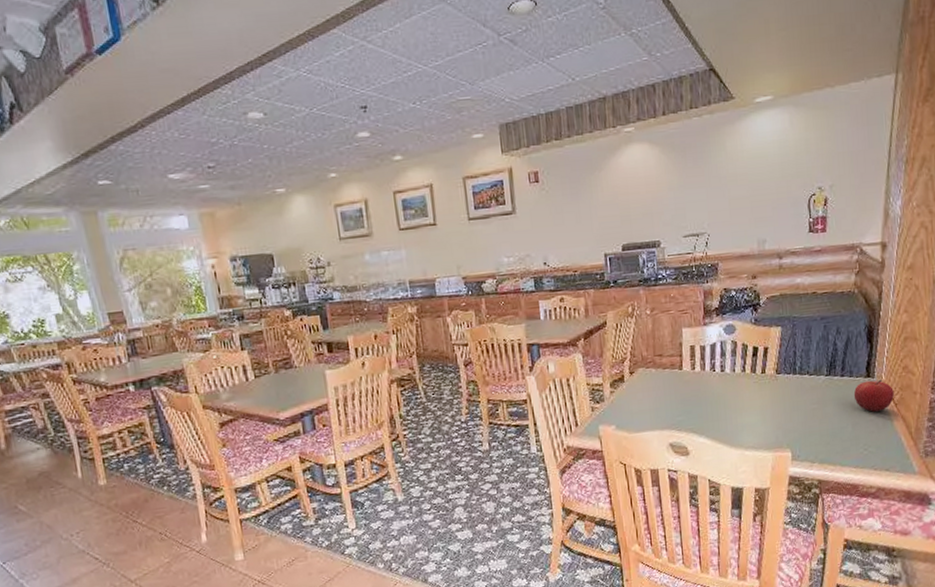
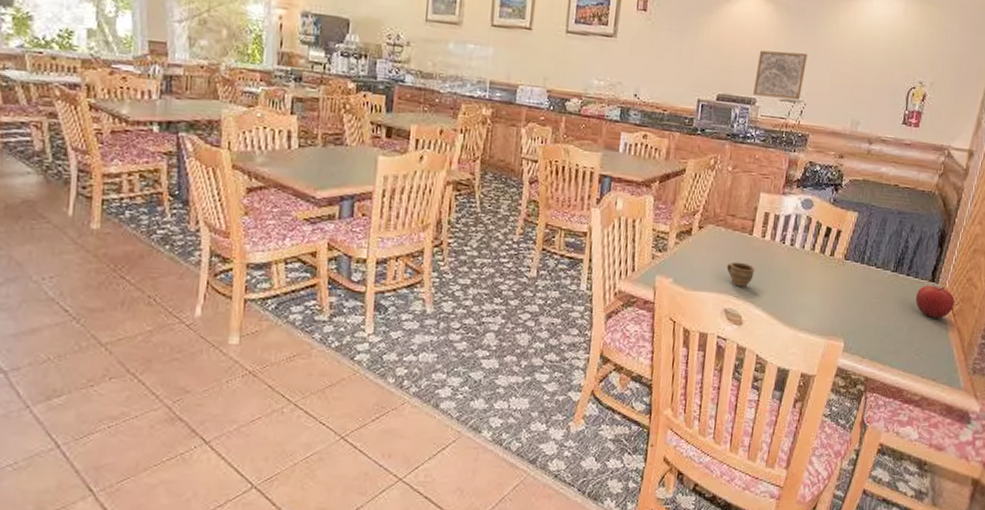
wall art: none [654,185,703,238] -> present [753,50,808,100]
cup: none [663,396,692,420] -> present [726,261,755,287]

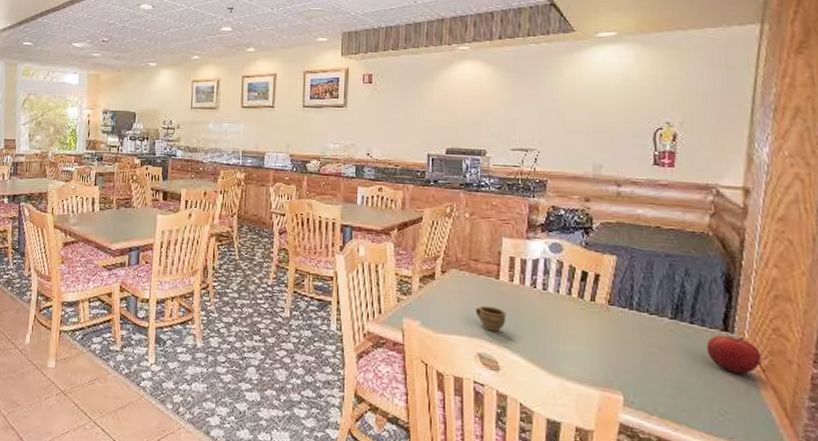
wall art: present [753,50,808,100] -> none [482,105,534,149]

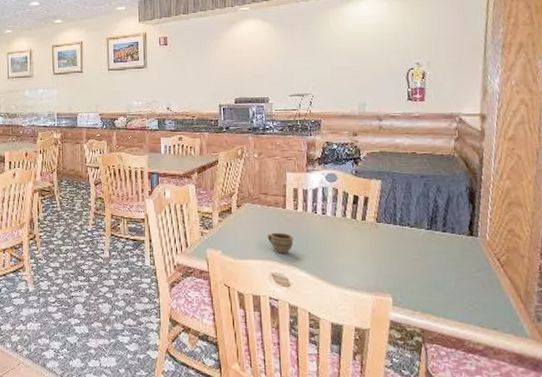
fruit: present [706,334,761,374] -> none [456,239,500,270]

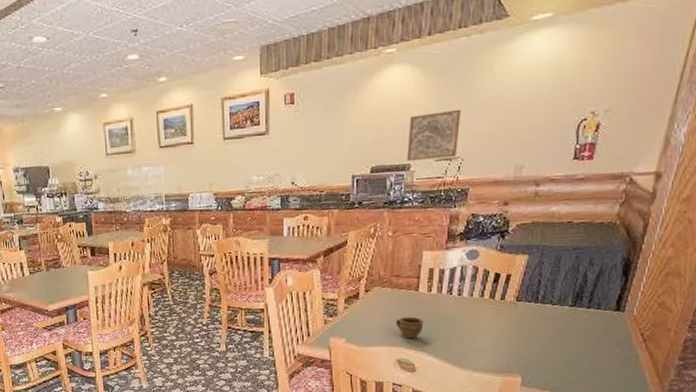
wall art: none [264,55,308,95] -> present [407,109,461,161]

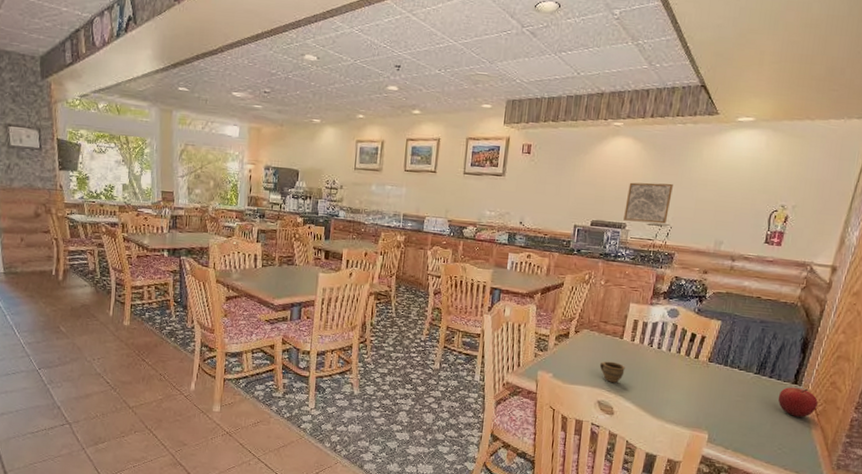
fruit: none [598,314,645,346] -> present [777,387,818,417]

